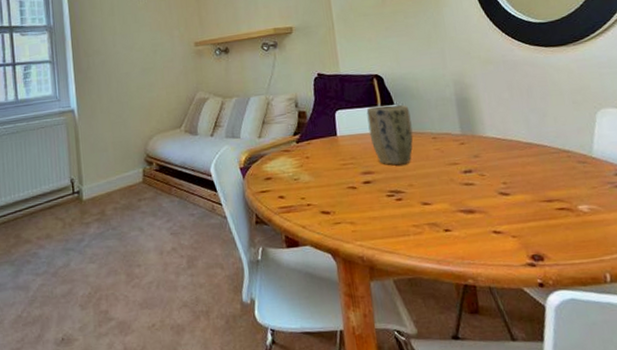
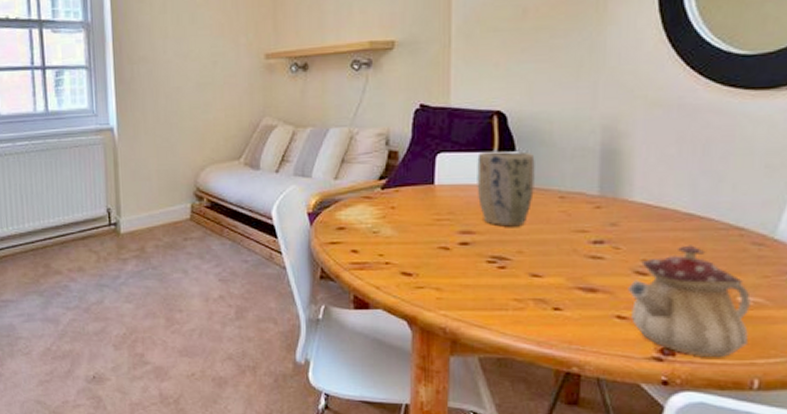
teapot: none [497,167,595,260] -> present [628,245,751,358]

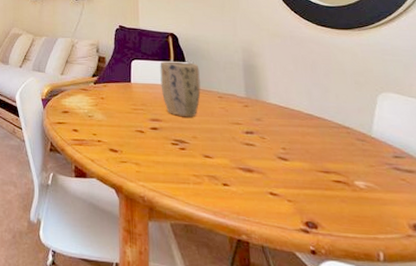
teapot: present [628,245,751,358] -> none [275,138,370,231]

